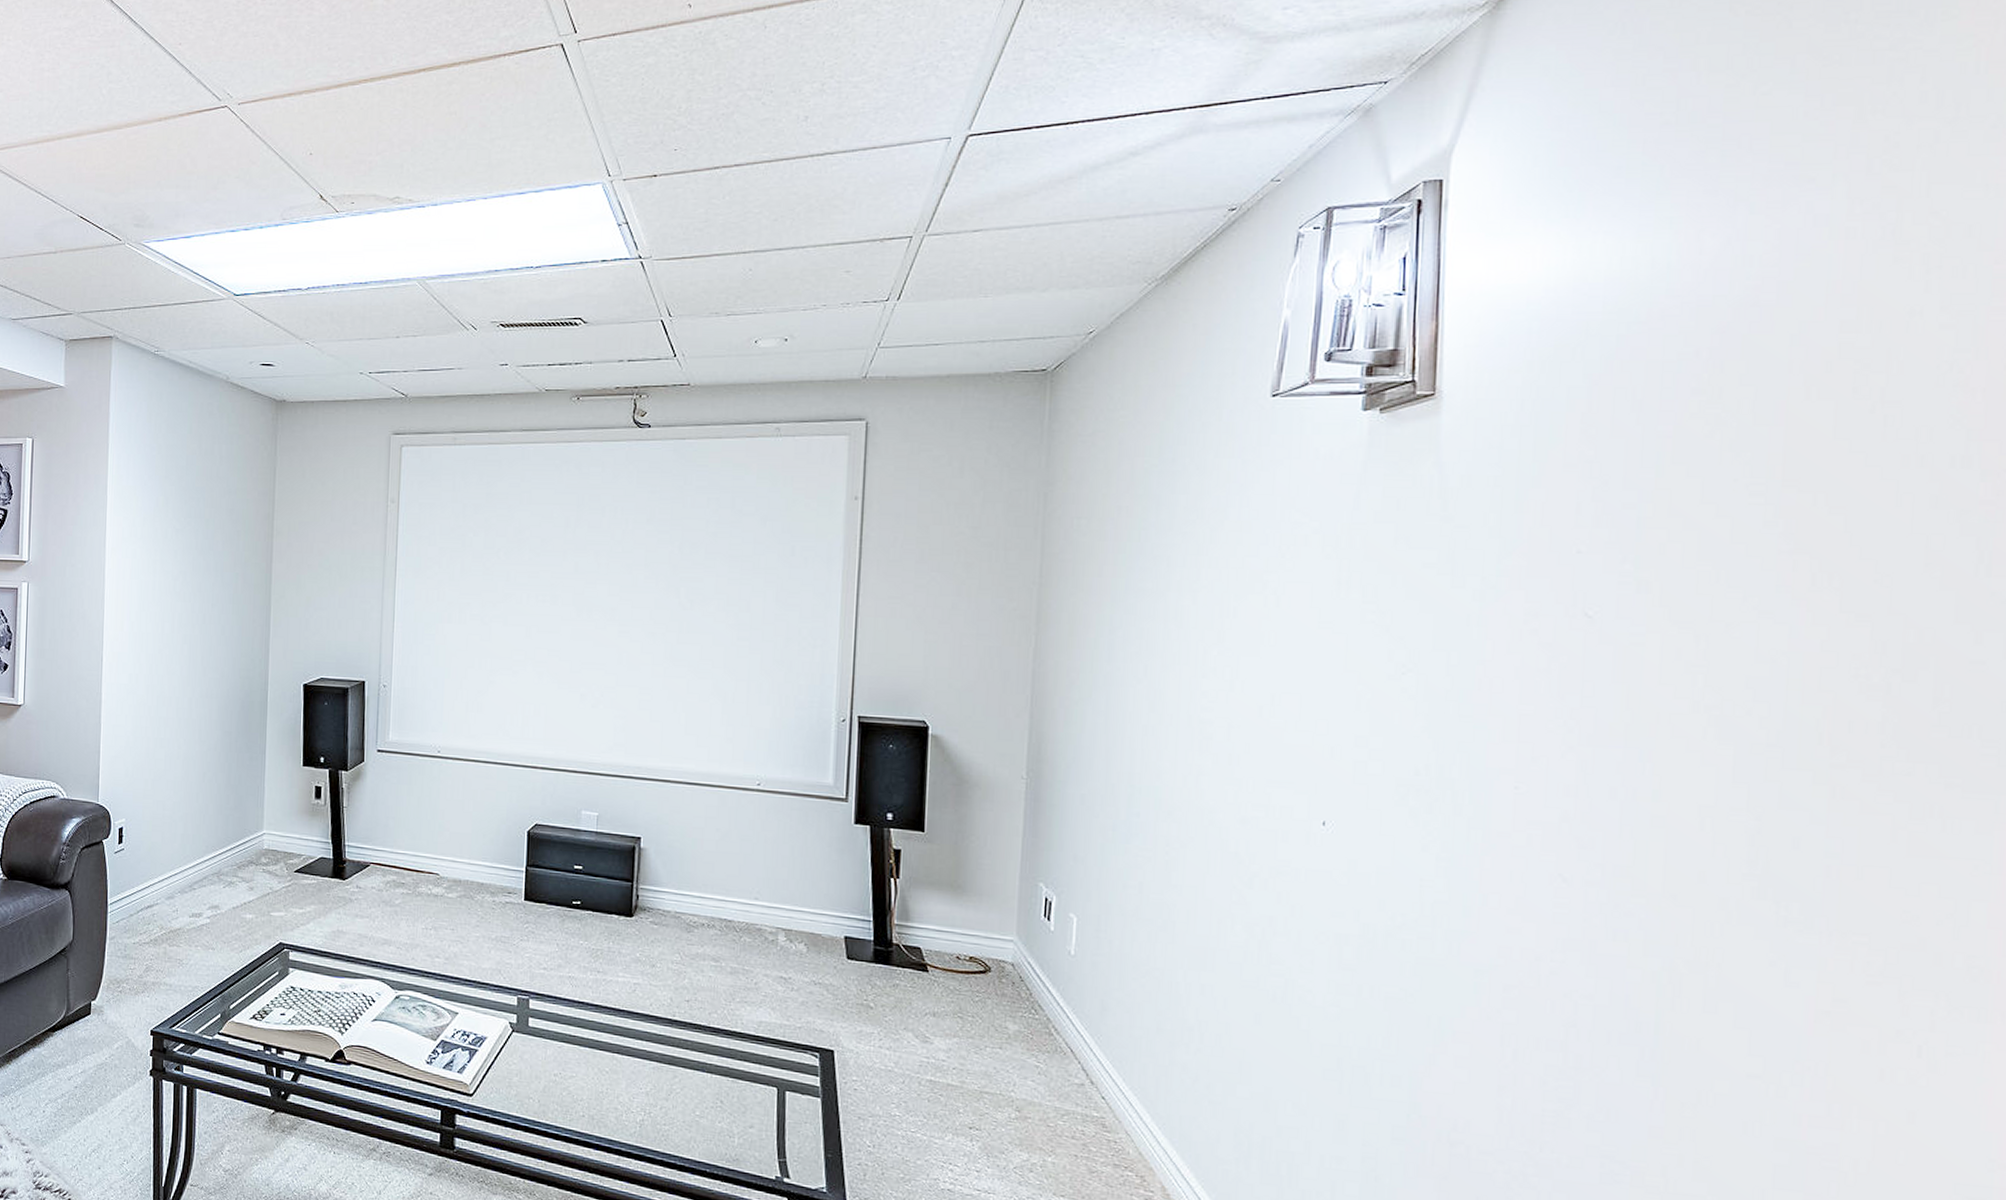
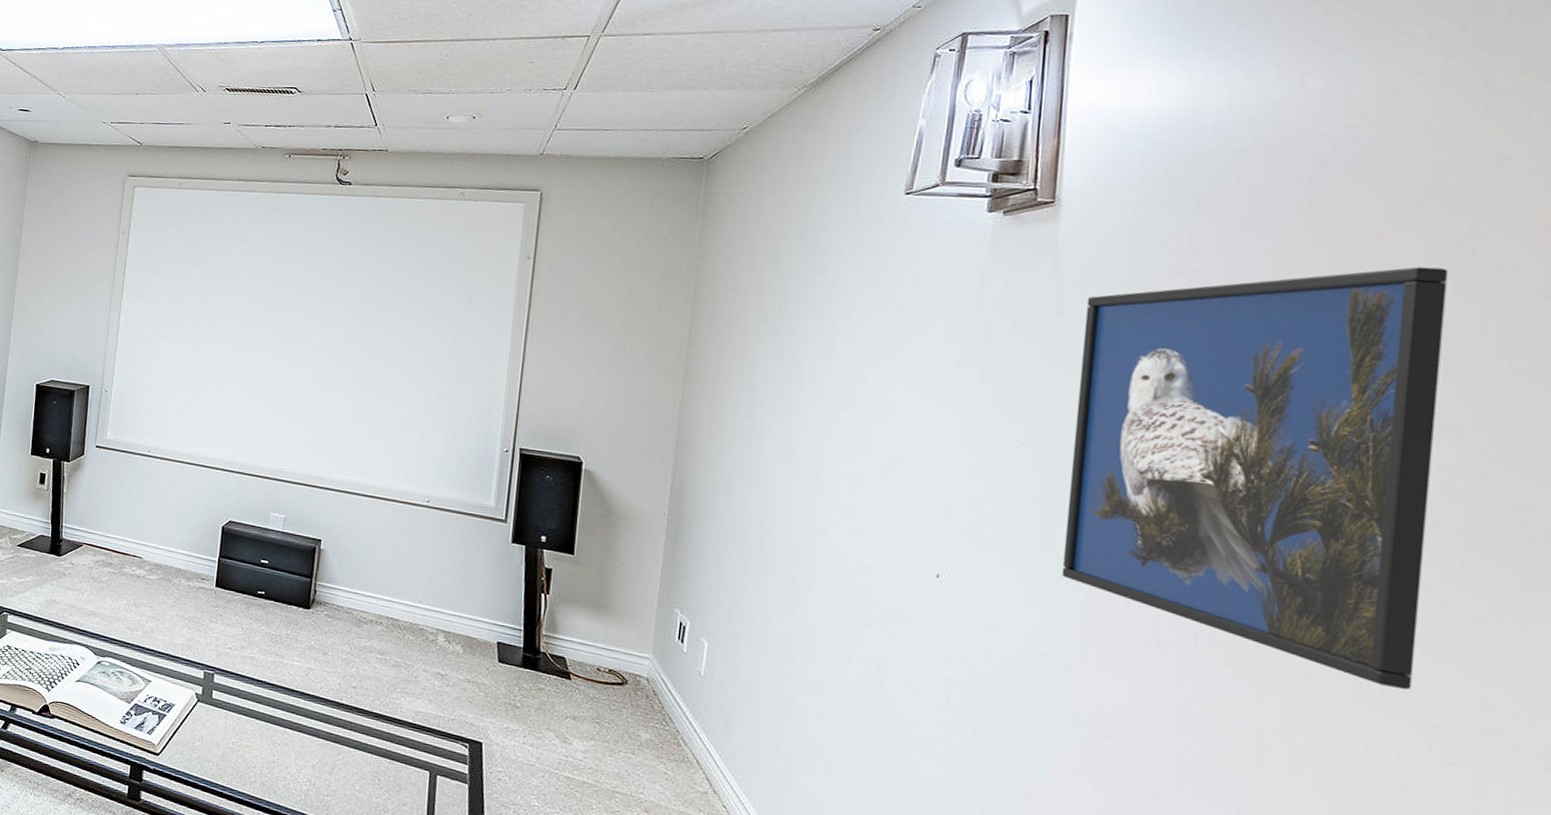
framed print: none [1457,440,1859,908] -> present [1061,266,1448,690]

